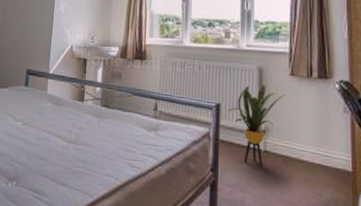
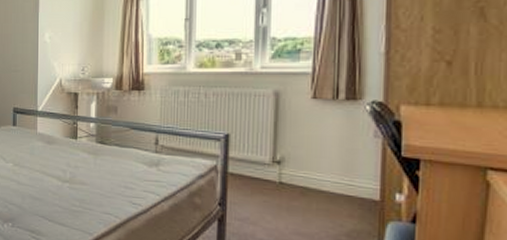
house plant: present [227,81,285,167] -> none [238,107,305,199]

